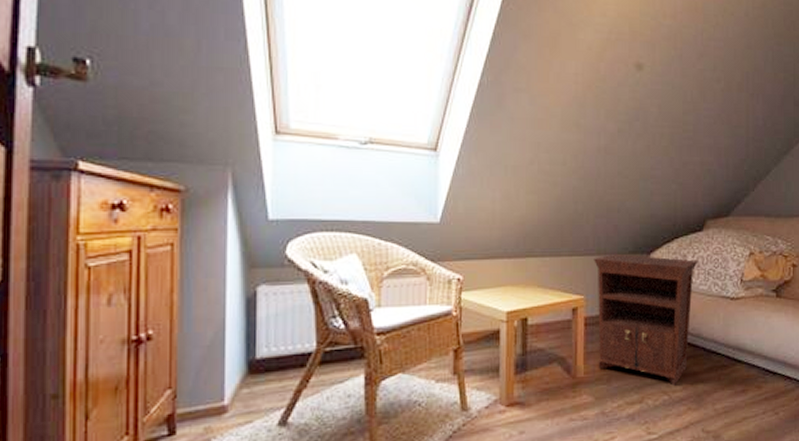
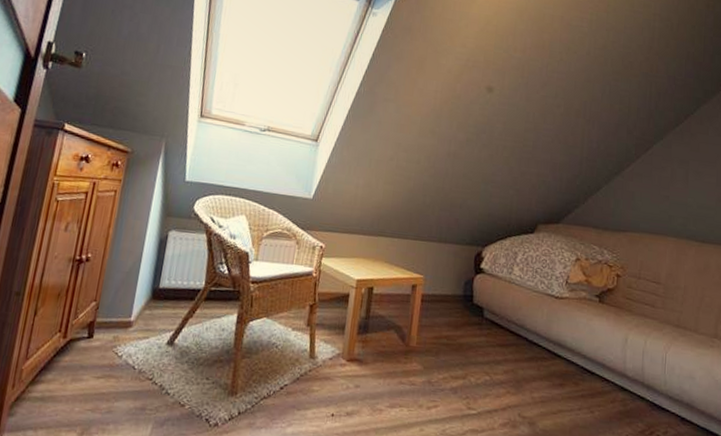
nightstand: present [594,253,698,386] -> none [429,243,528,368]

